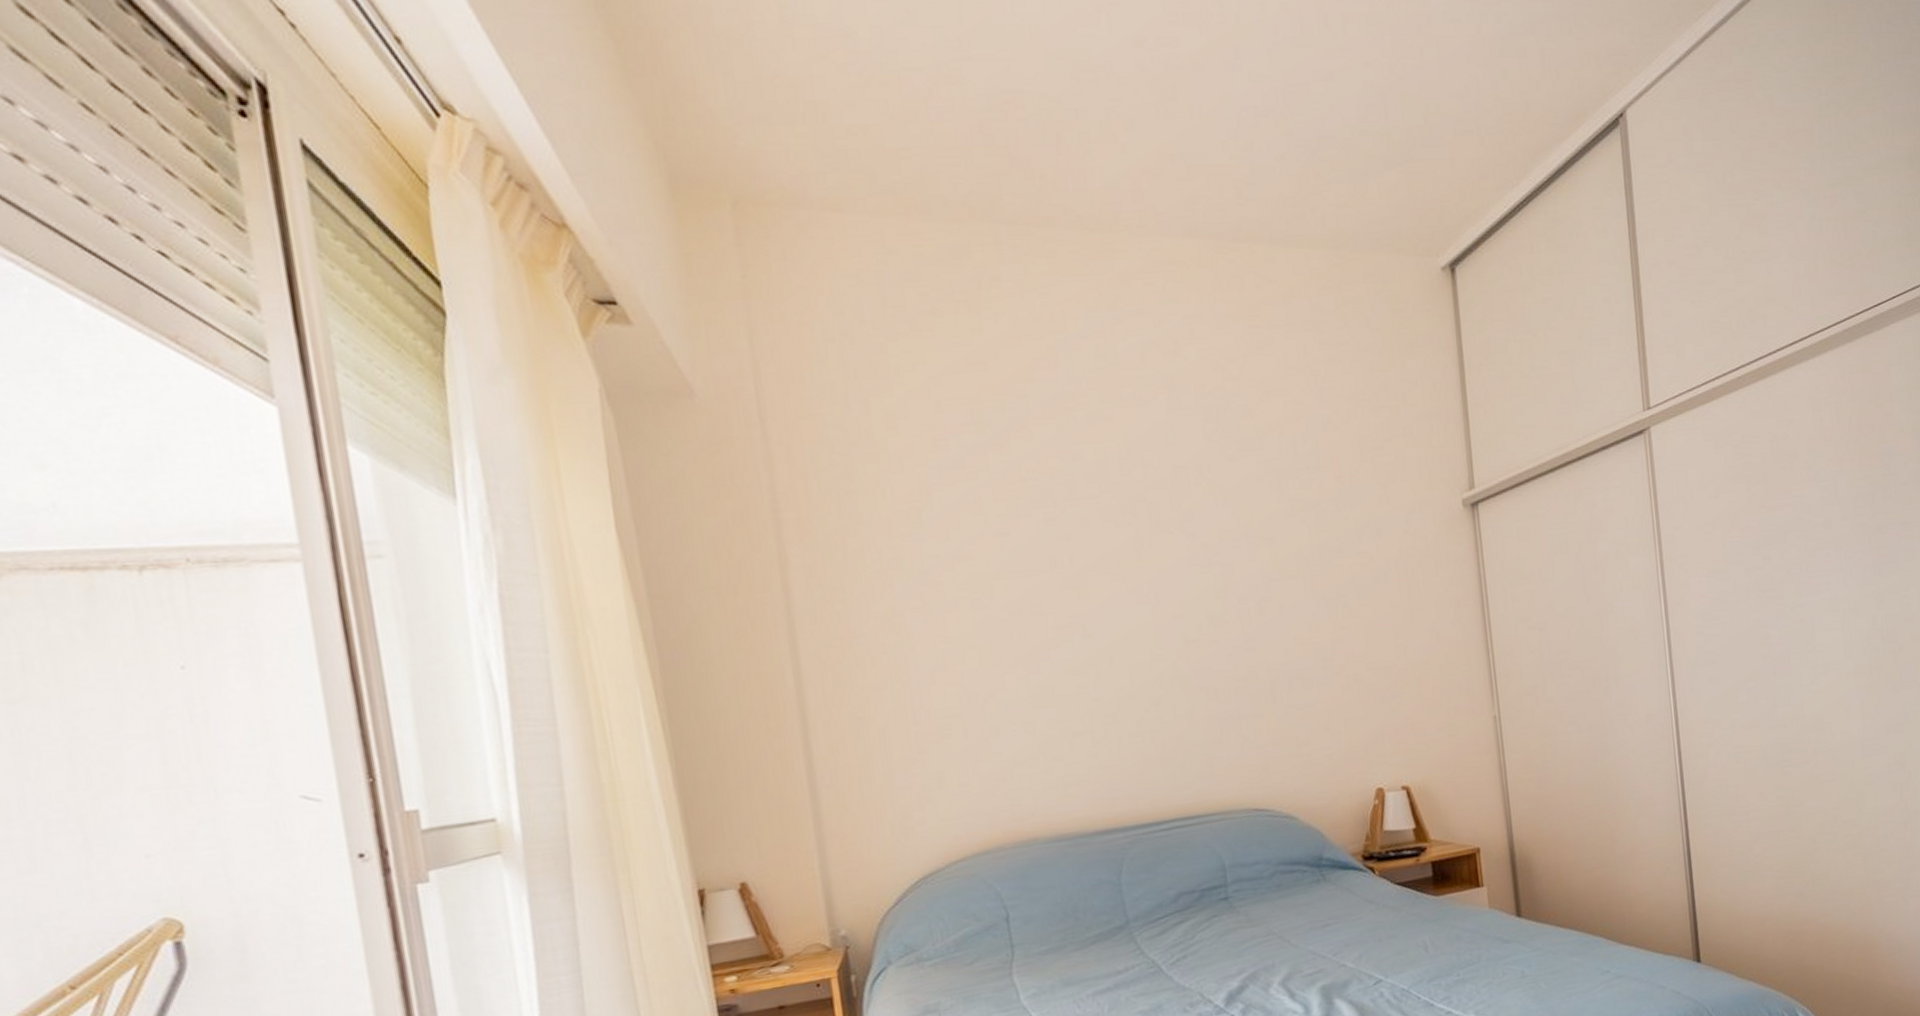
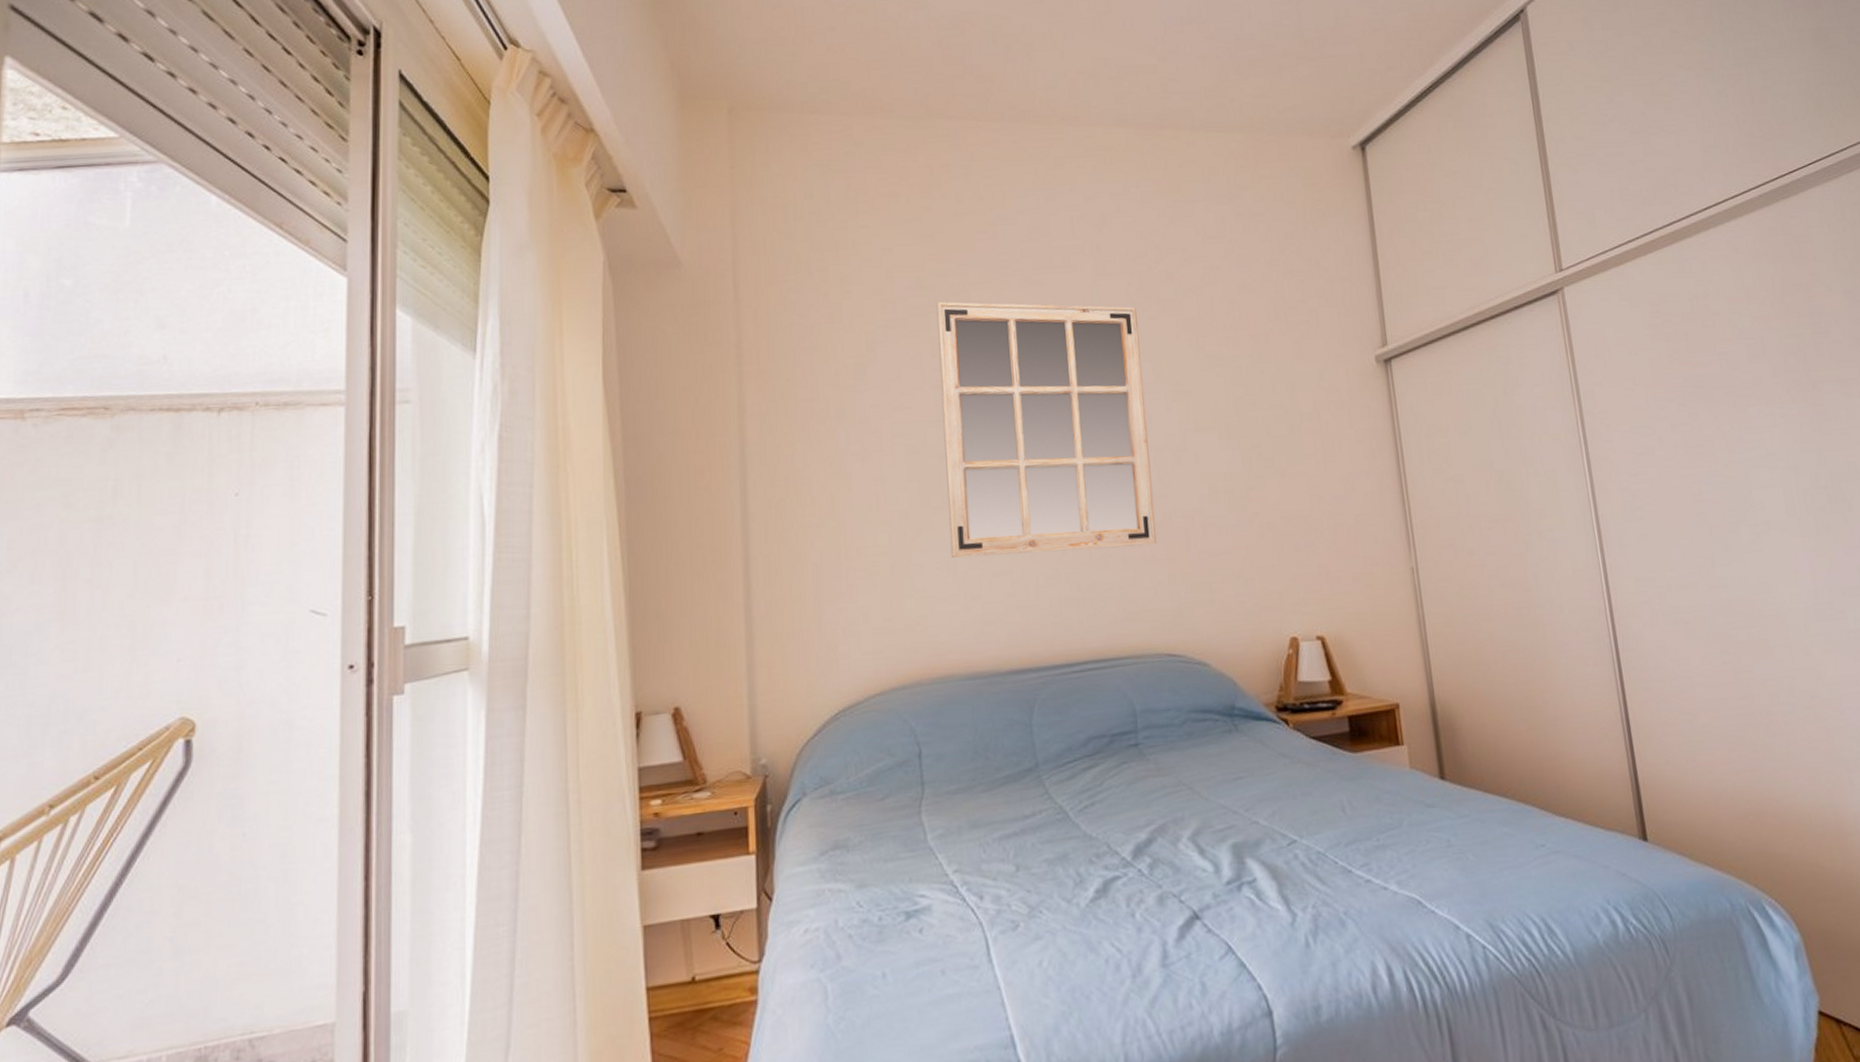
mirror: none [995,439,1242,719] -> present [936,301,1156,558]

